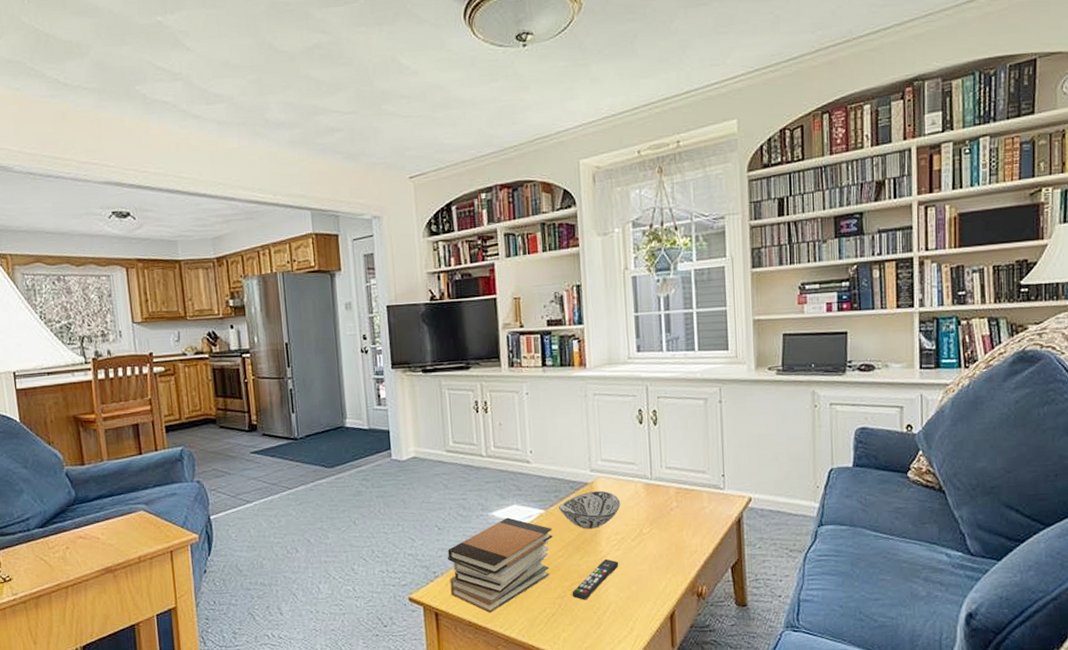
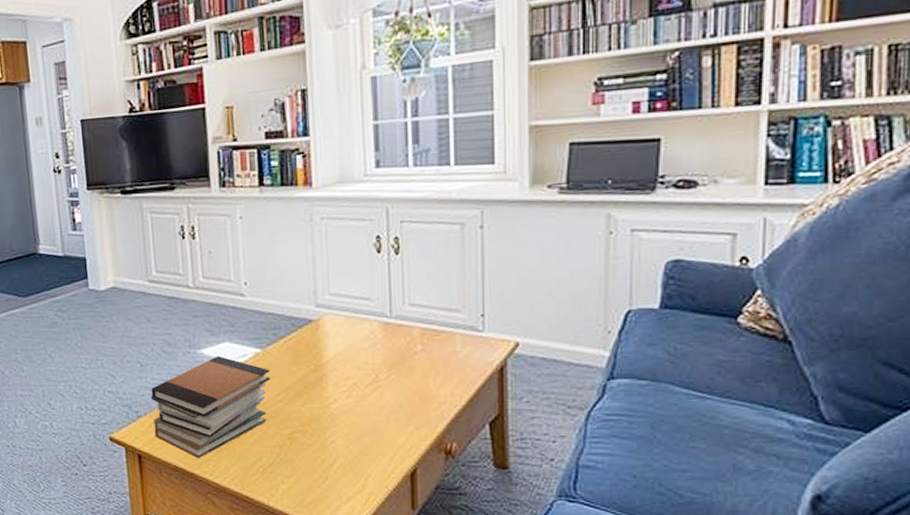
decorative bowl: present [559,490,621,529] -> none [278,329,352,372]
remote control: present [572,558,619,600] -> none [292,406,349,451]

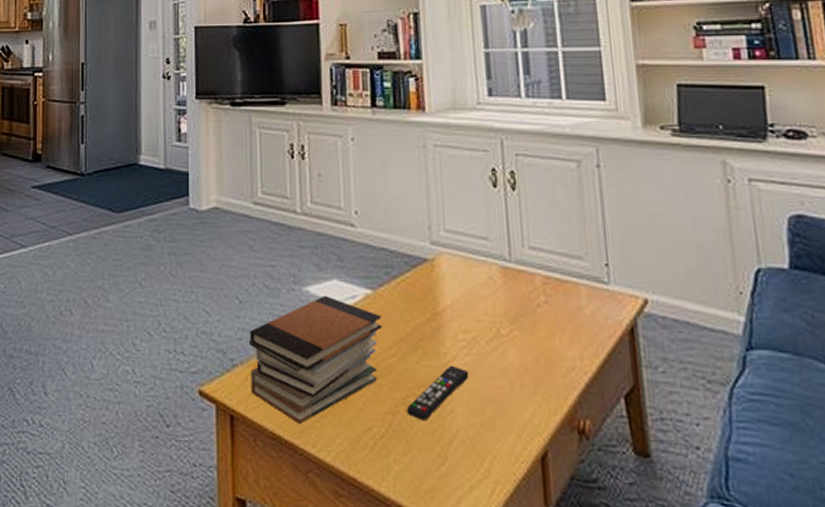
remote control: none [292,406,349,451] -> present [406,365,469,421]

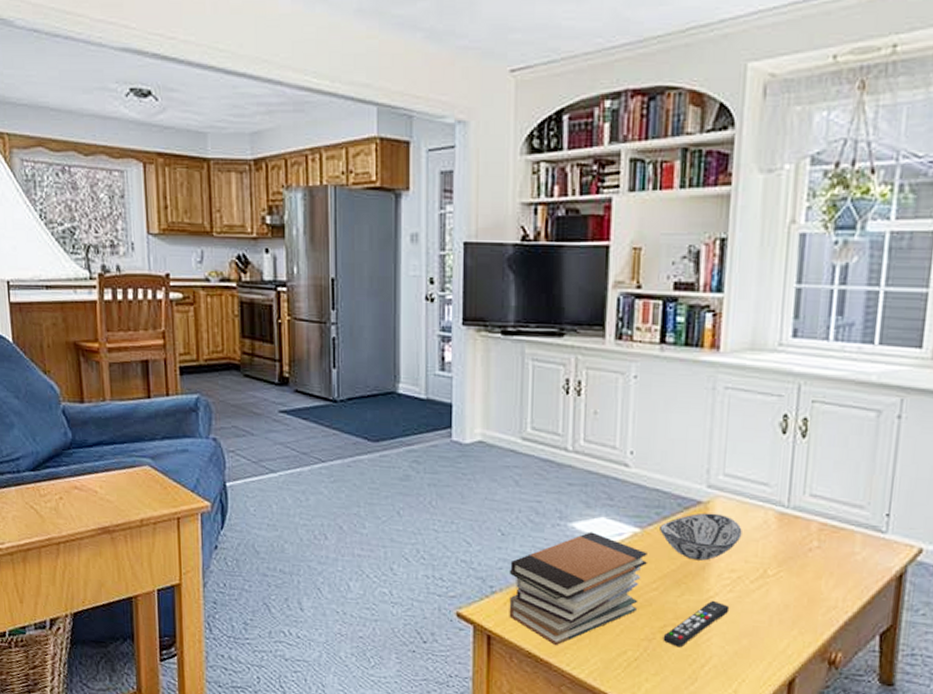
decorative bowl: none [390,270,470,322] -> present [660,512,742,561]

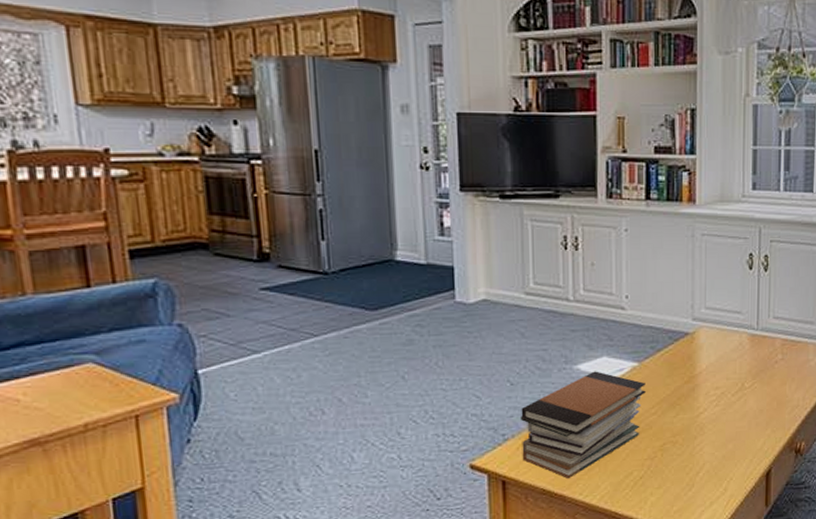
decorative bowl: present [660,512,742,561] -> none [655,341,723,384]
remote control: present [663,600,730,648] -> none [663,415,717,461]

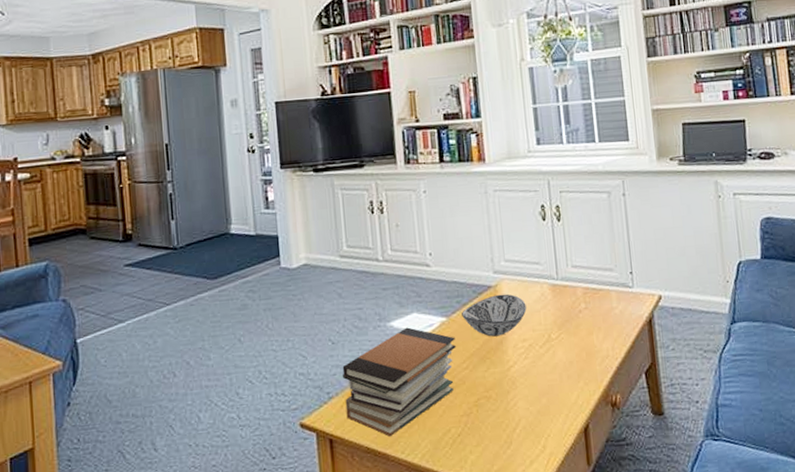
decorative bowl: none [655,341,723,384] -> present [462,294,527,337]

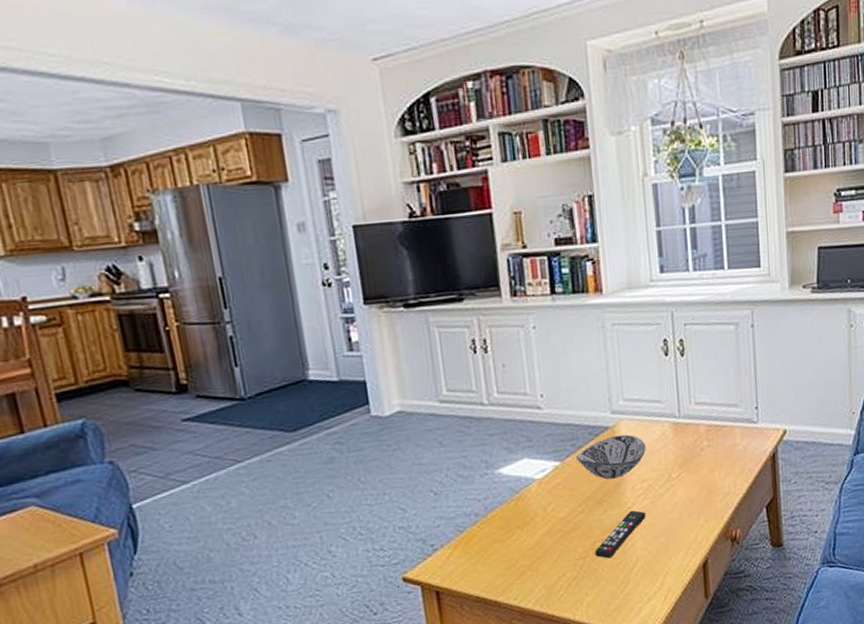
book stack: present [342,327,456,436] -> none [446,473,571,584]
remote control: none [478,368,528,417] -> present [594,510,646,559]

